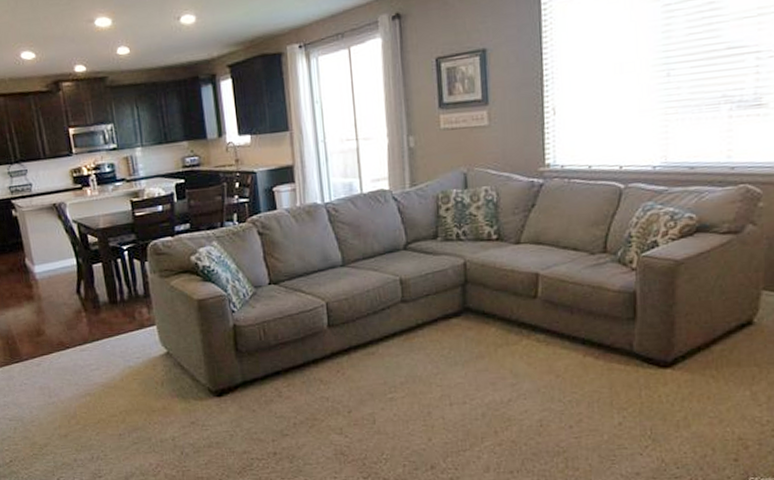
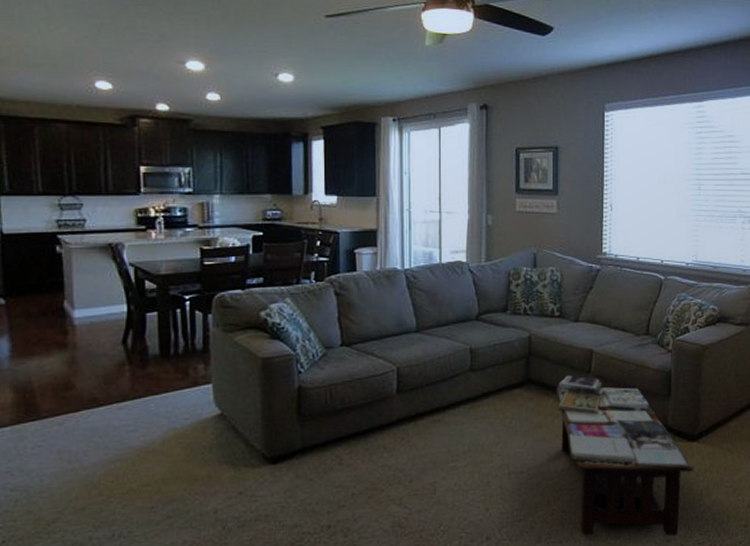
coffee table: none [497,301,668,468] -> present [555,375,694,536]

